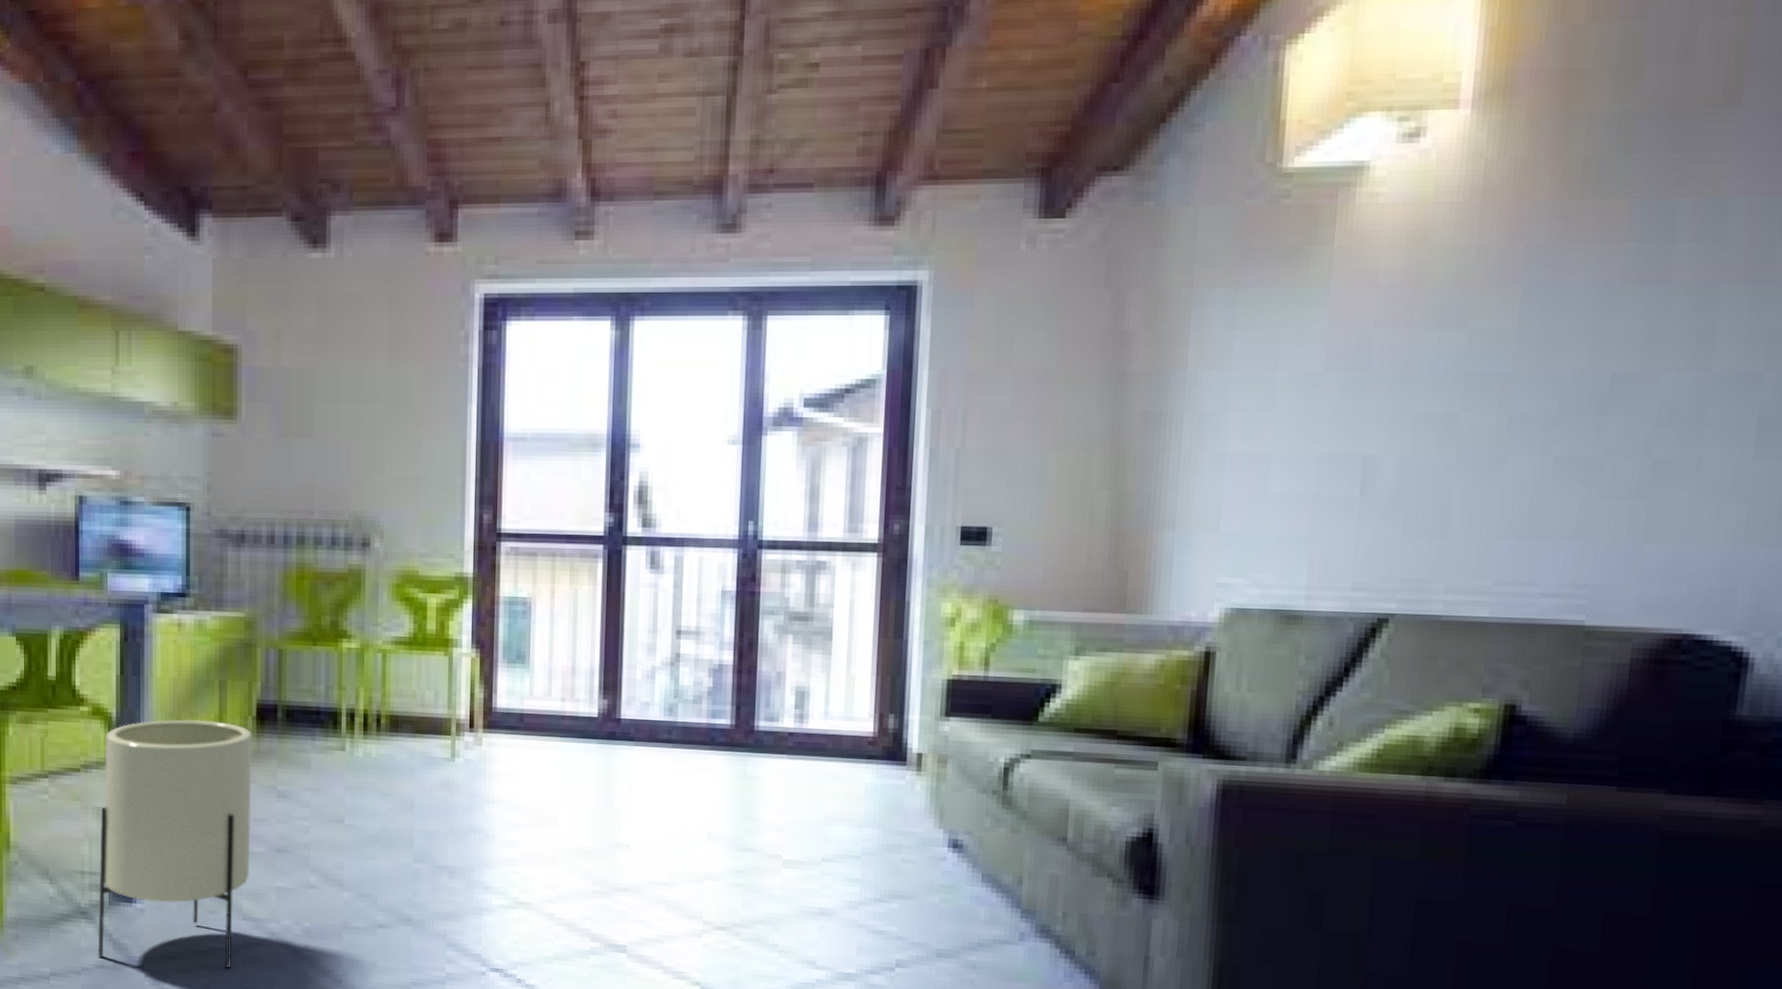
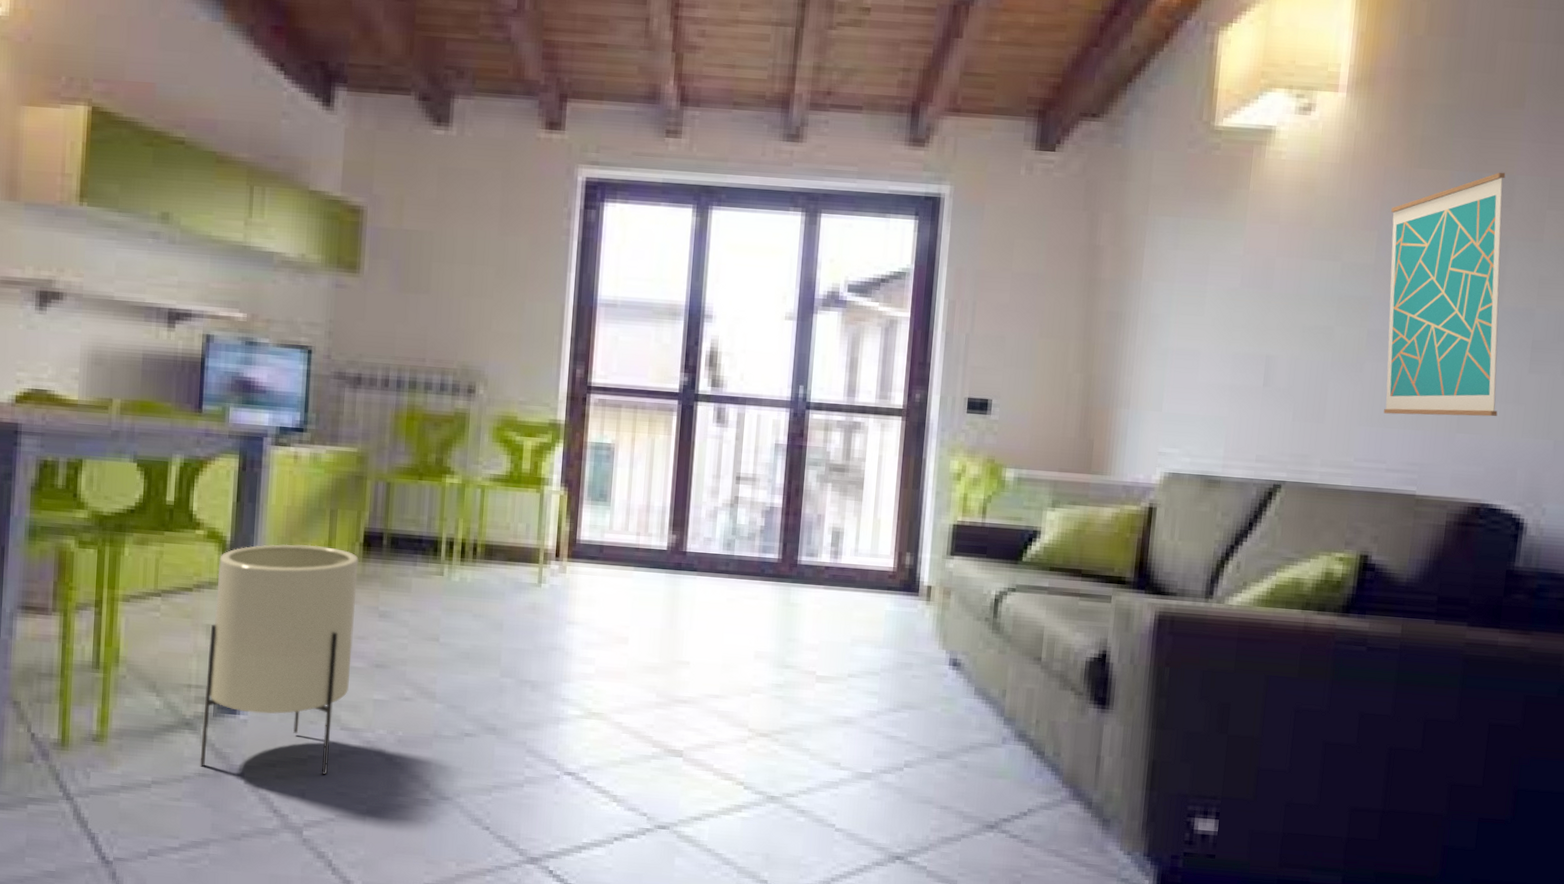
wall art: none [1535,194,1714,523] -> present [1384,172,1506,417]

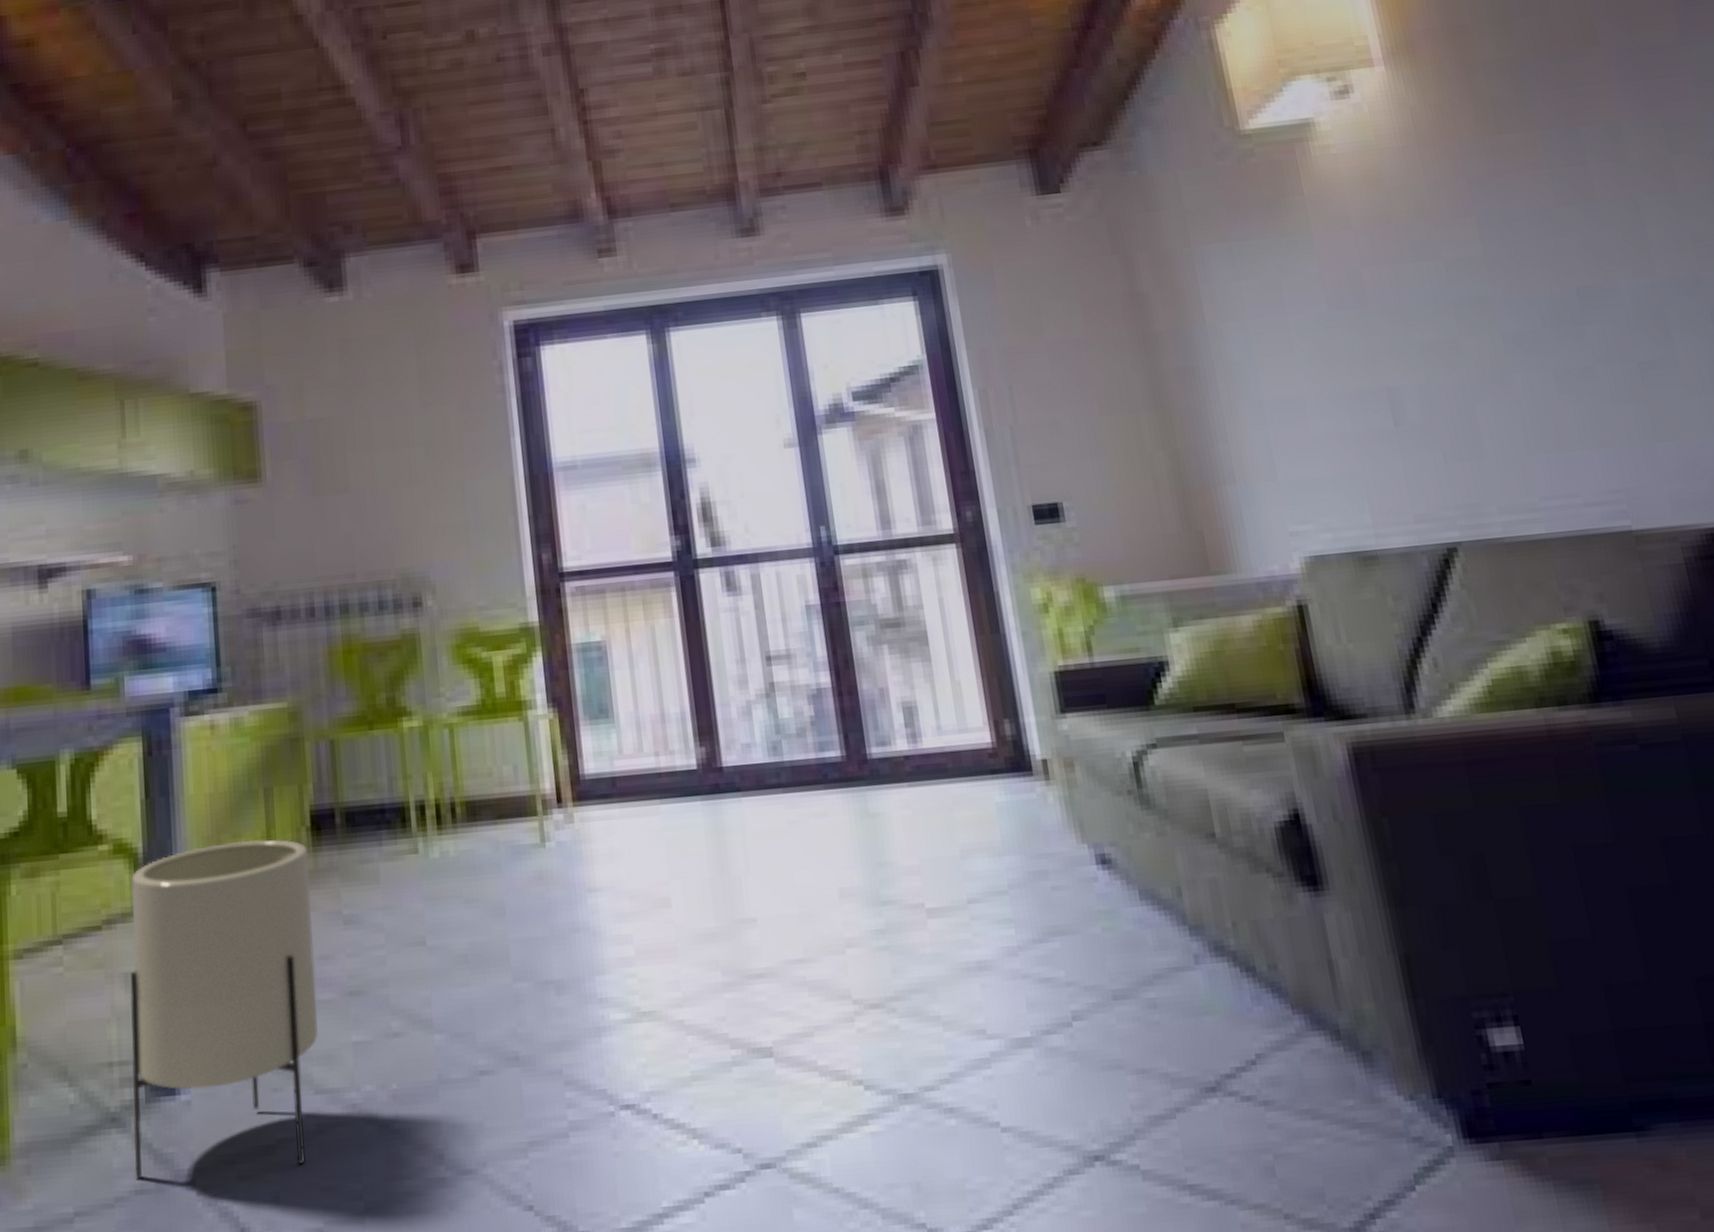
wall art: present [1384,172,1506,417] -> none [1482,121,1700,434]

